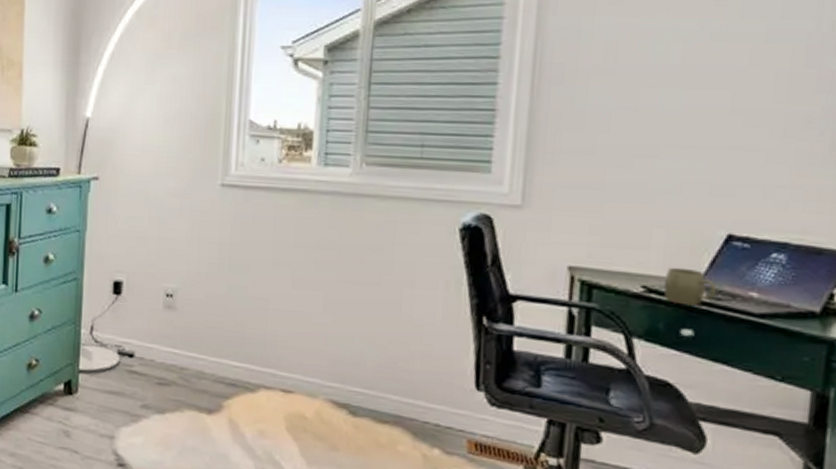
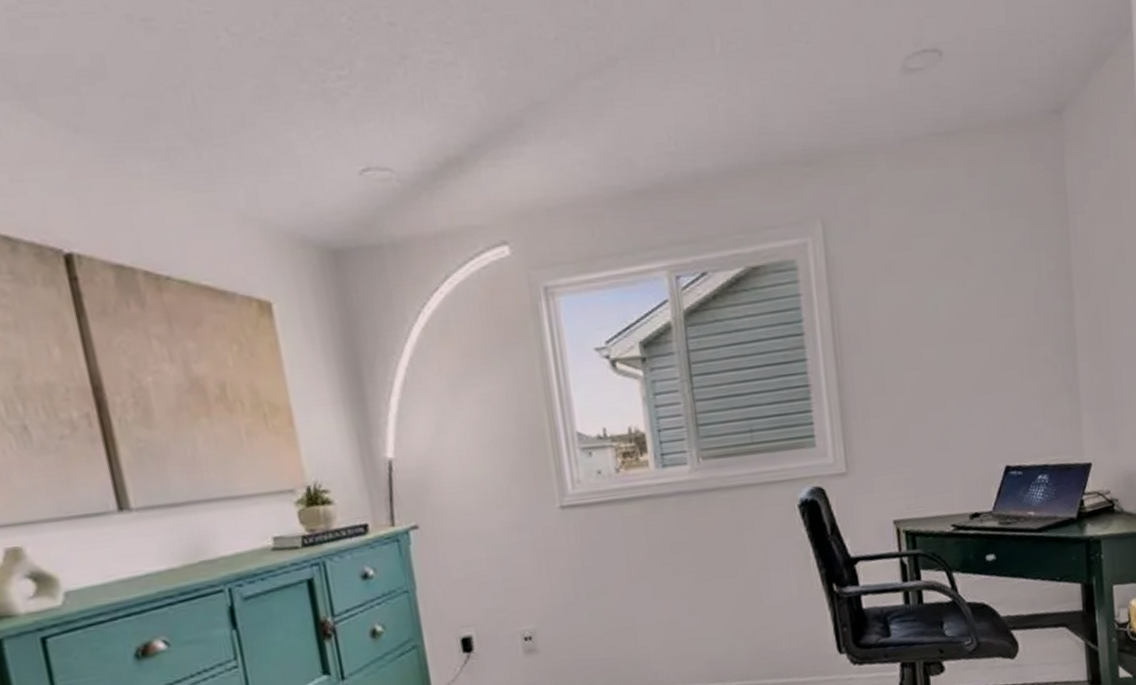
mug: present [663,267,716,306] -> none [967,501,1005,535]

